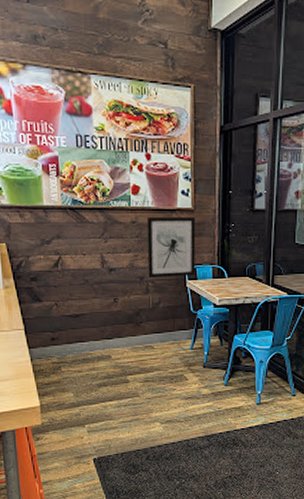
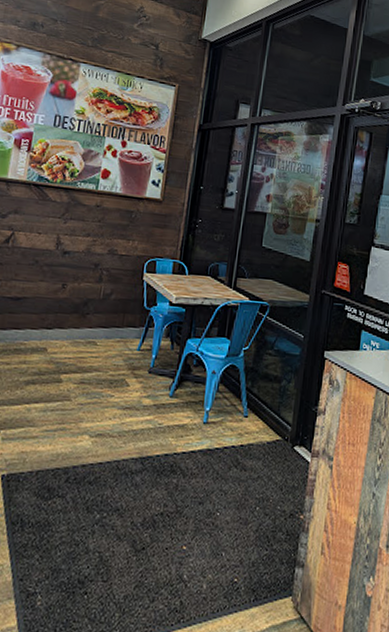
wall art: present [146,216,196,278] -> none [104,202,163,269]

